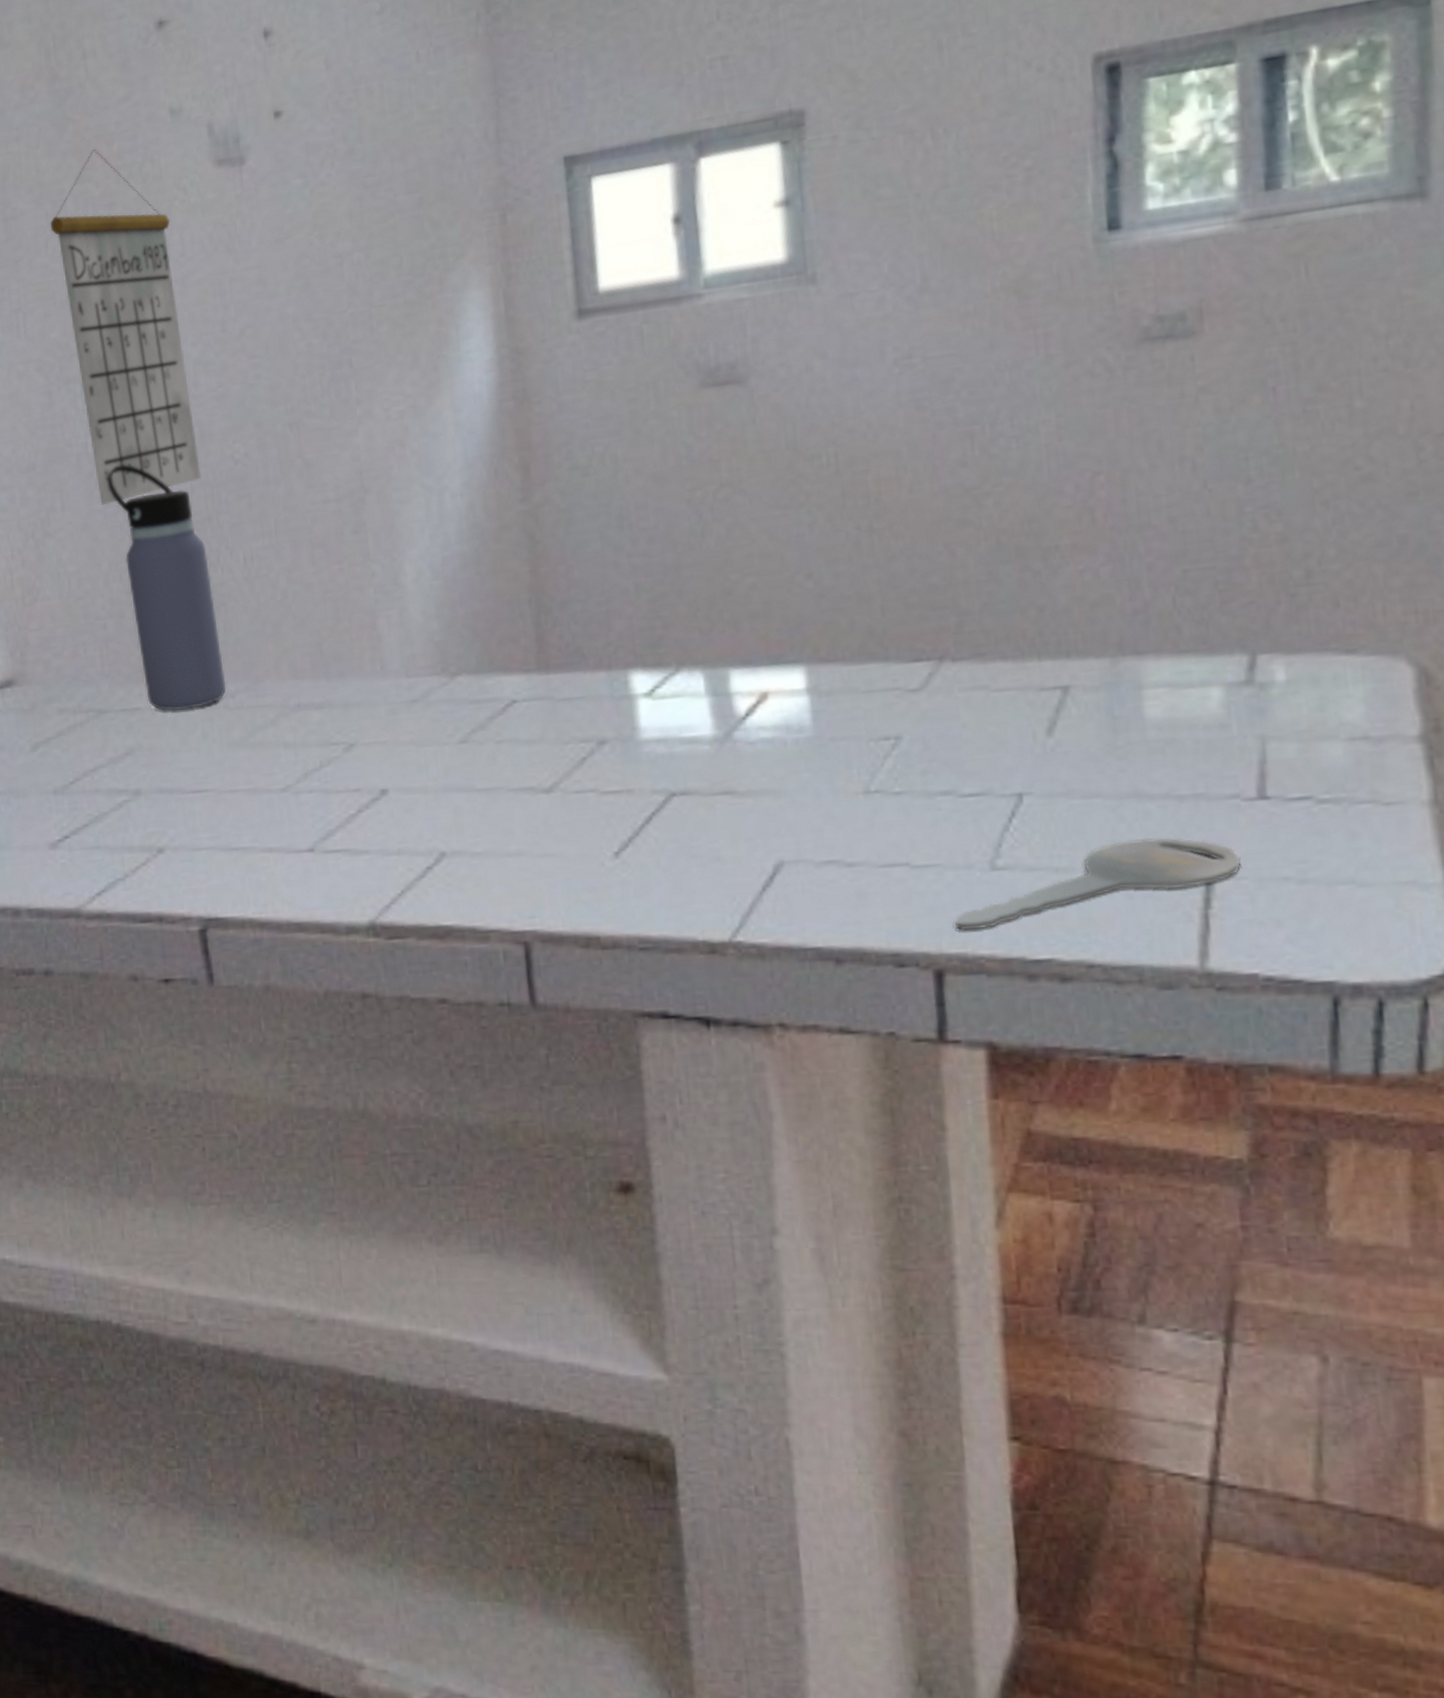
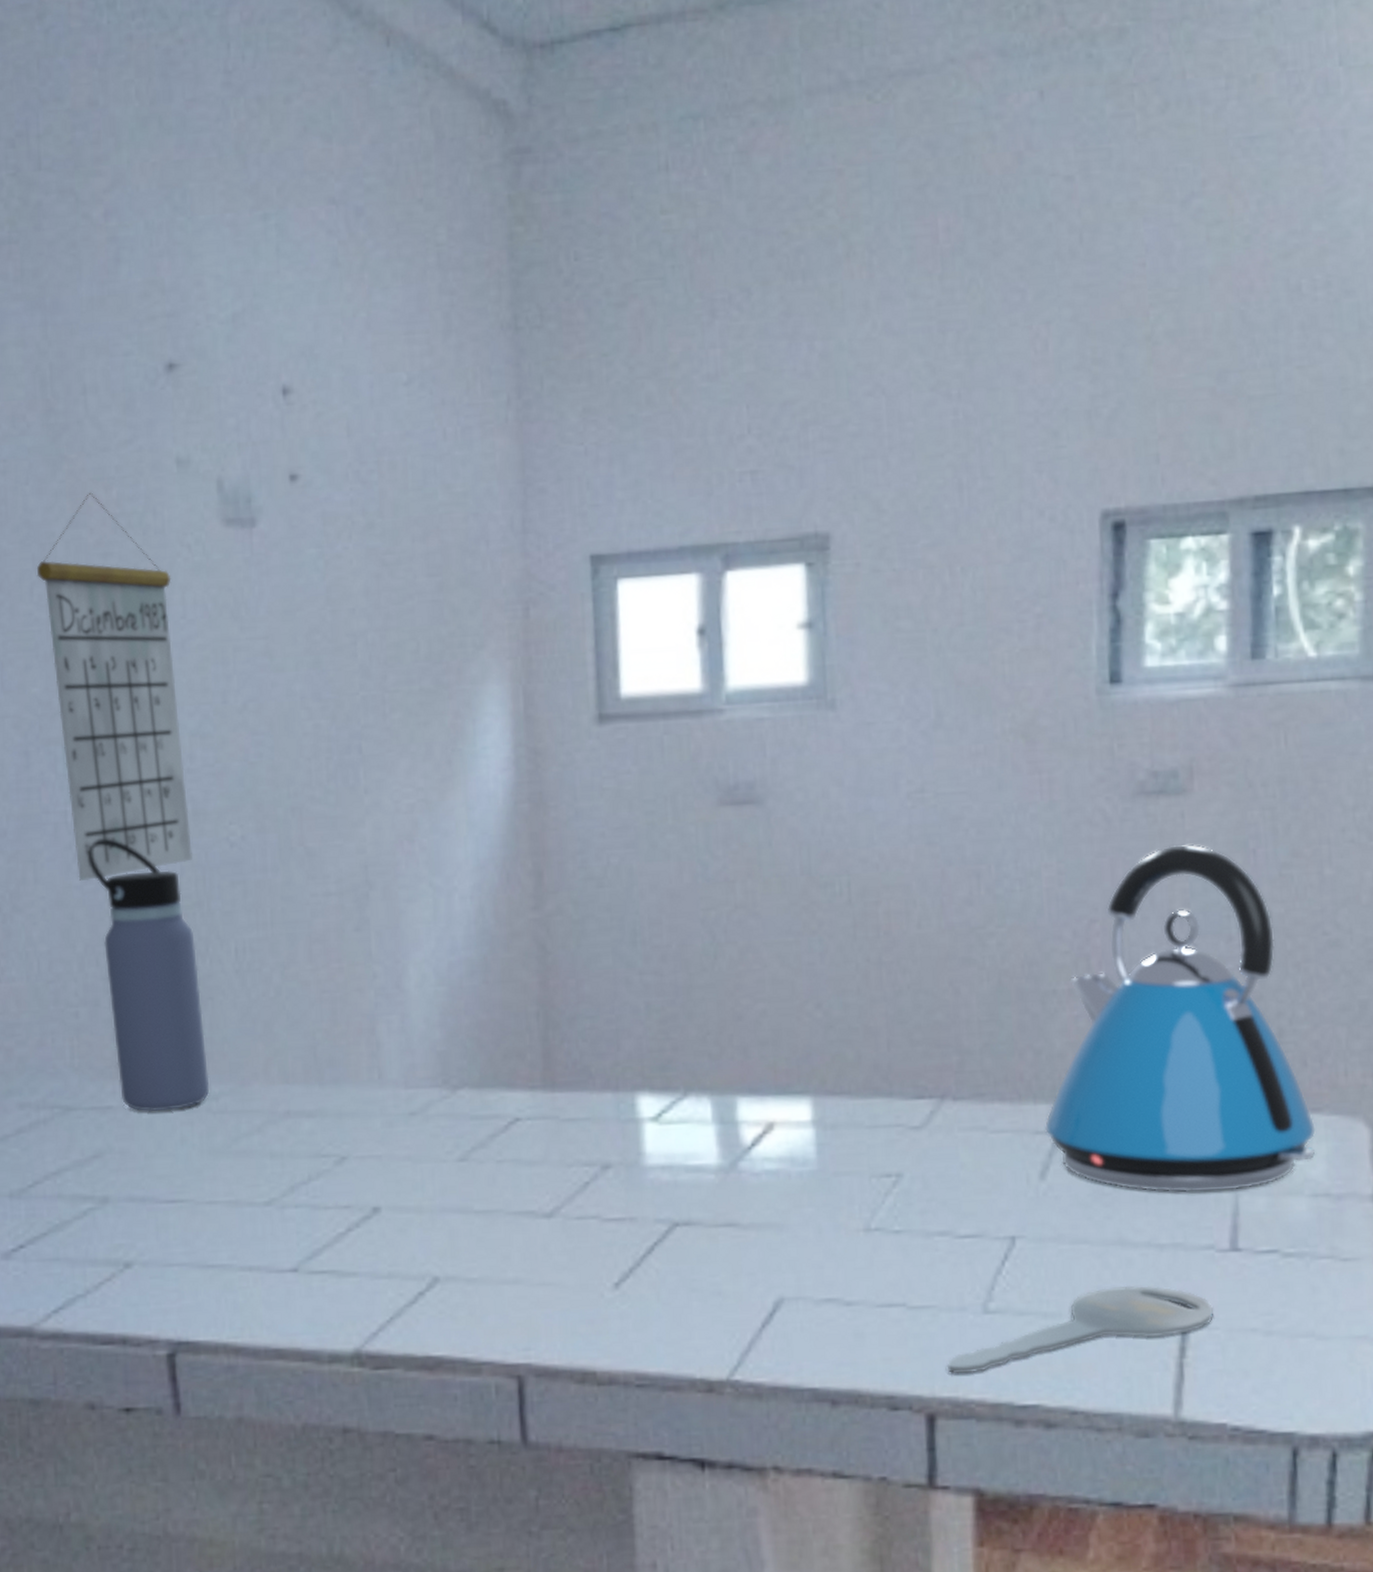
kettle: none [1050,387,1352,743] -> present [1044,843,1317,1193]

